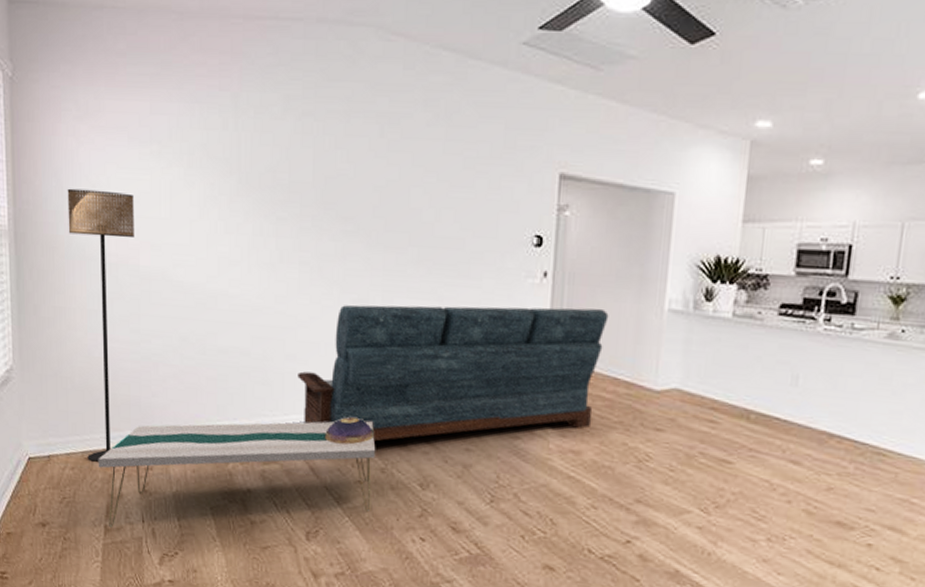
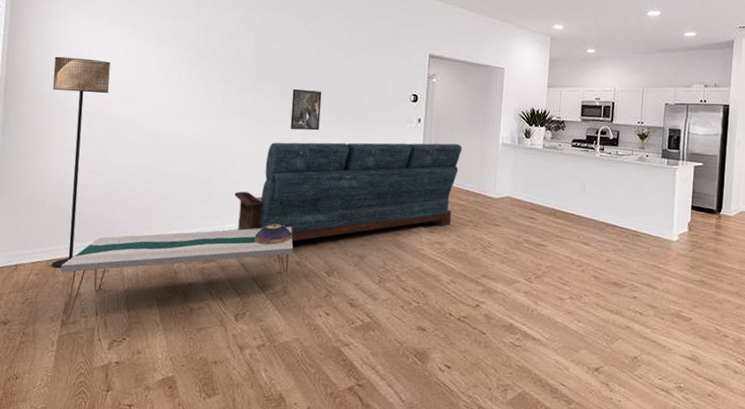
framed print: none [365,229,407,289] -> present [290,89,322,131]

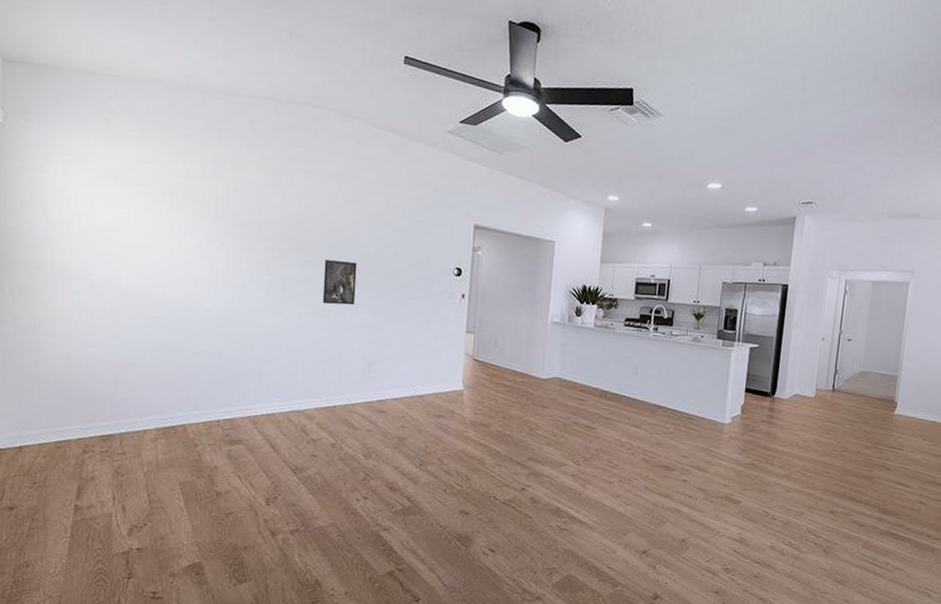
floor lamp: present [51,56,110,268] -> none [52,218,118,450]
coffee table: present [60,226,294,322] -> none [71,407,328,507]
sofa: present [234,142,463,242] -> none [262,317,509,423]
decorative bowl: present [254,224,292,245] -> none [285,405,326,426]

